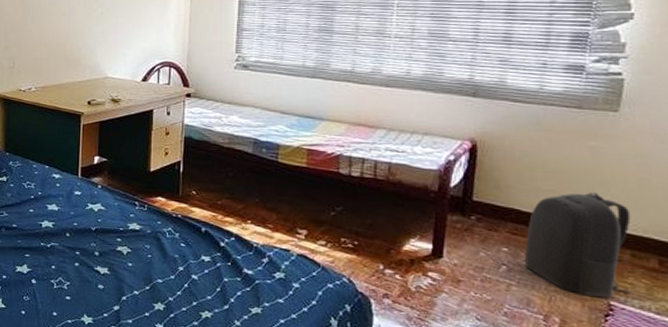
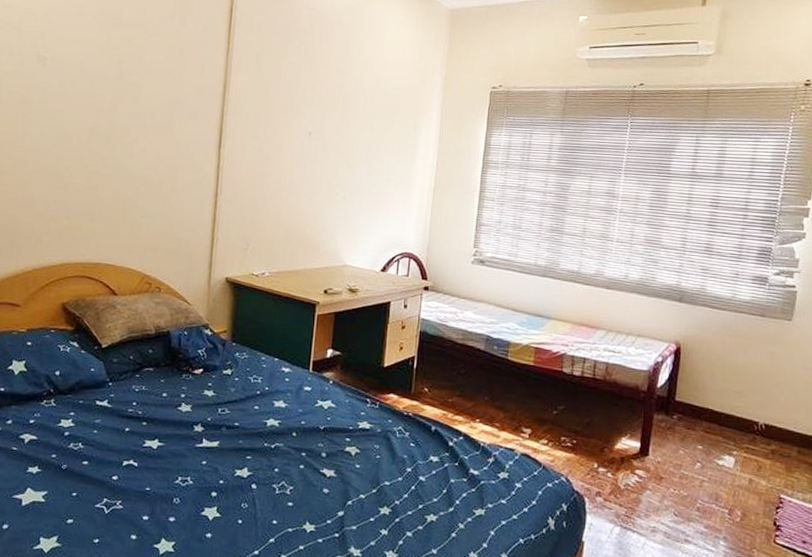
backpack: present [524,192,632,297] -> none [715,394,798,491]

